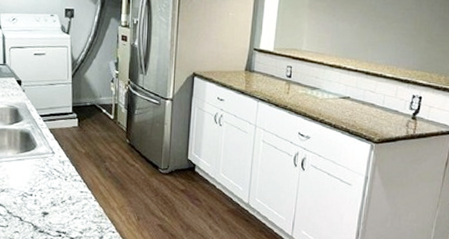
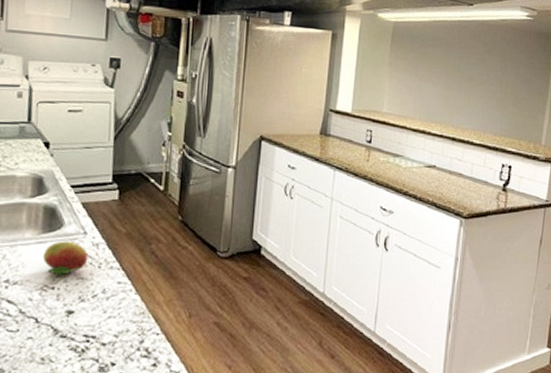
fruit: none [22,159,57,186] -> present [42,241,89,276]

